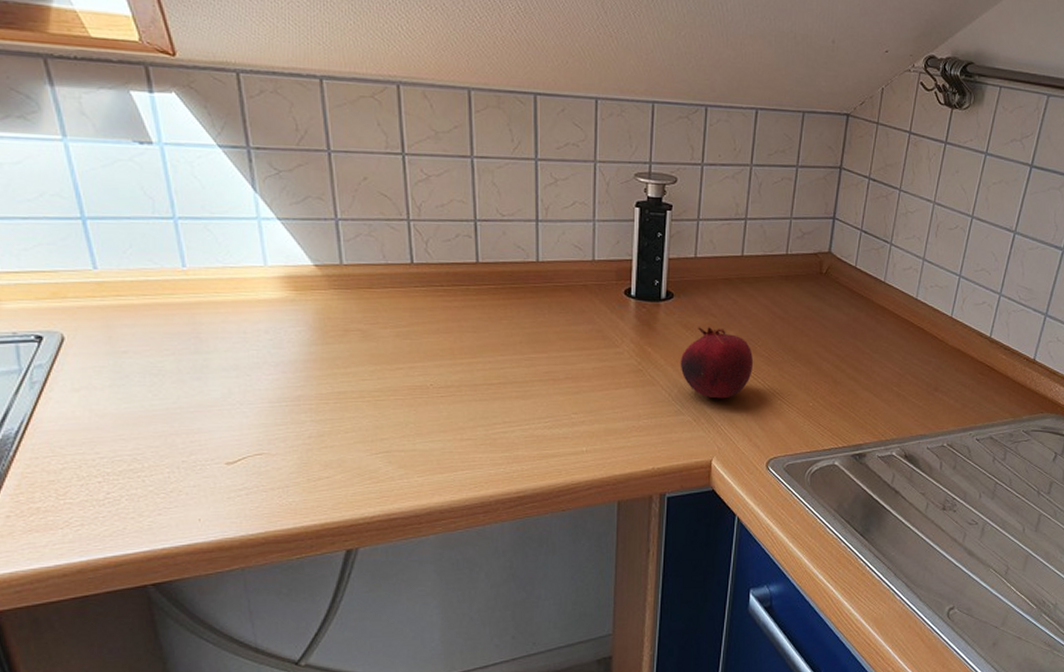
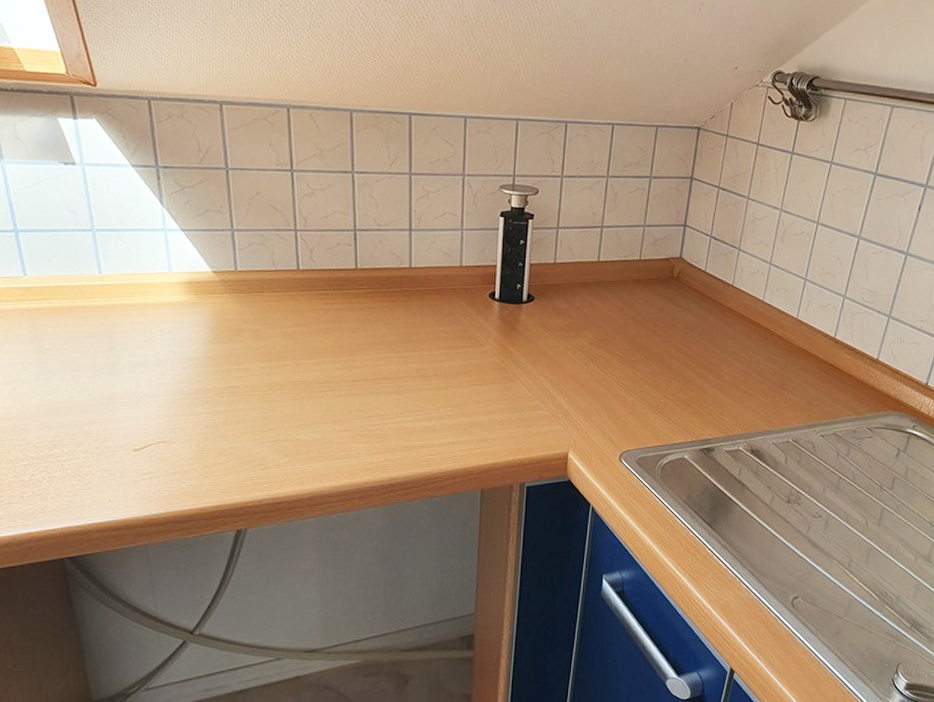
fruit: present [680,327,754,399] -> none [539,328,608,395]

